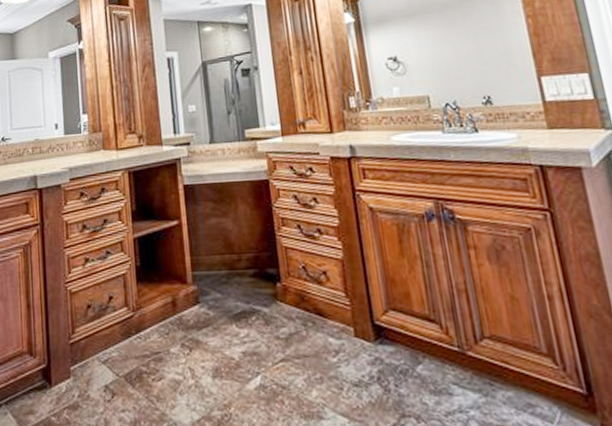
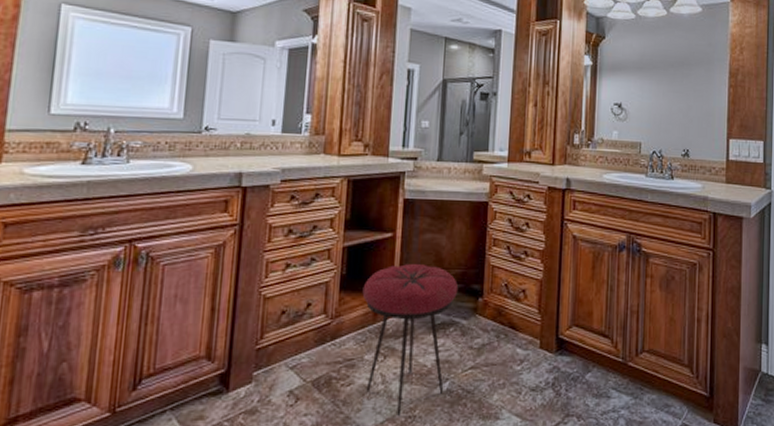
stool: none [158,250,257,413] -> present [362,264,459,416]

